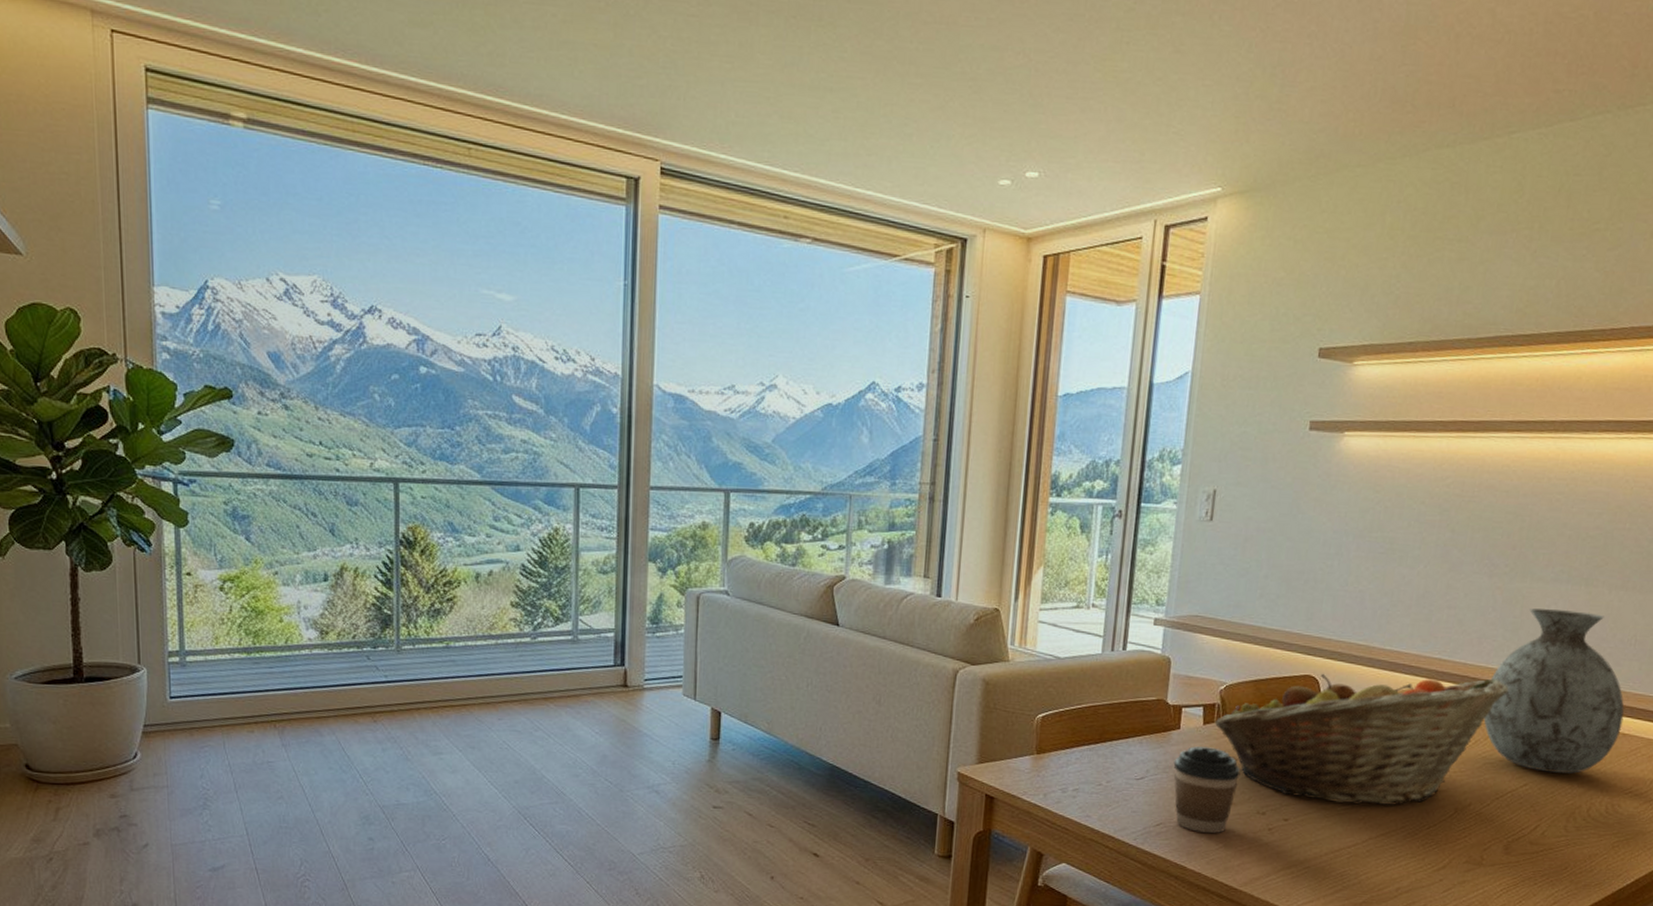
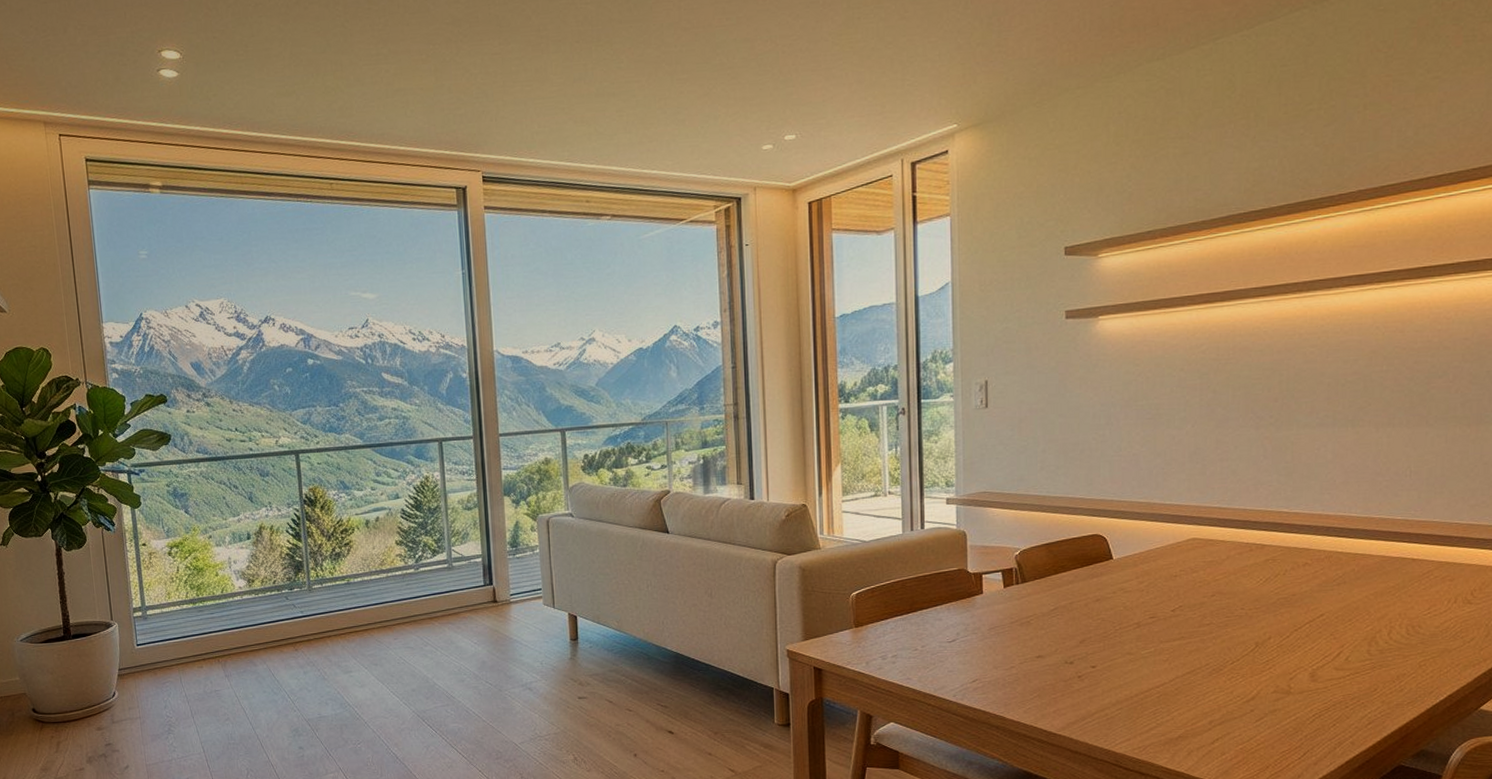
coffee cup: present [1173,746,1241,834] -> none [981,607,1045,686]
fruit basket: present [1214,673,1509,805] -> none [1014,520,1292,648]
vase: present [1483,608,1625,775] -> none [1271,450,1411,603]

